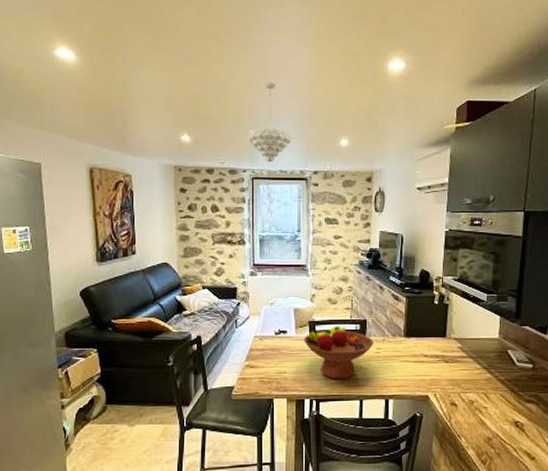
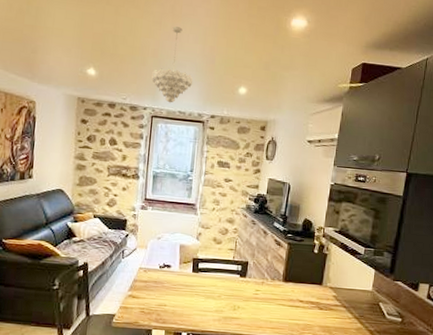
fruit bowl: present [304,326,374,379] -> none [187,264,254,317]

